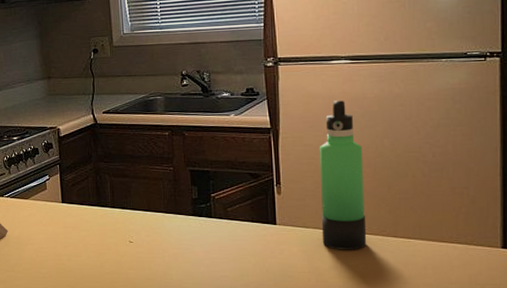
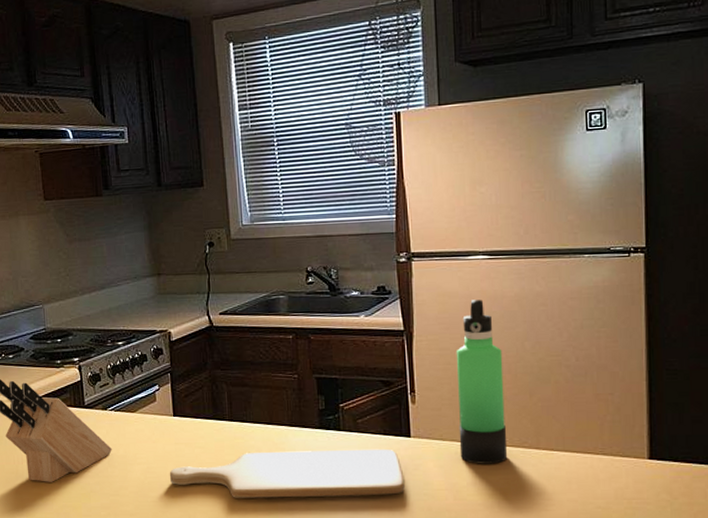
chopping board: none [58,234,271,277] -> present [169,449,405,498]

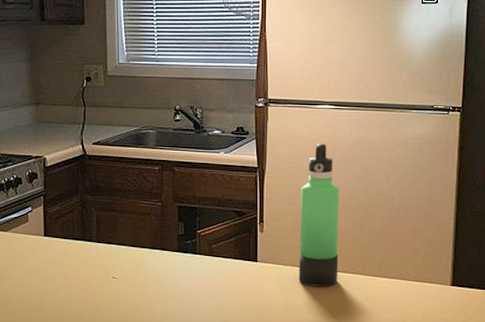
chopping board: present [169,449,405,498] -> none [37,271,249,313]

